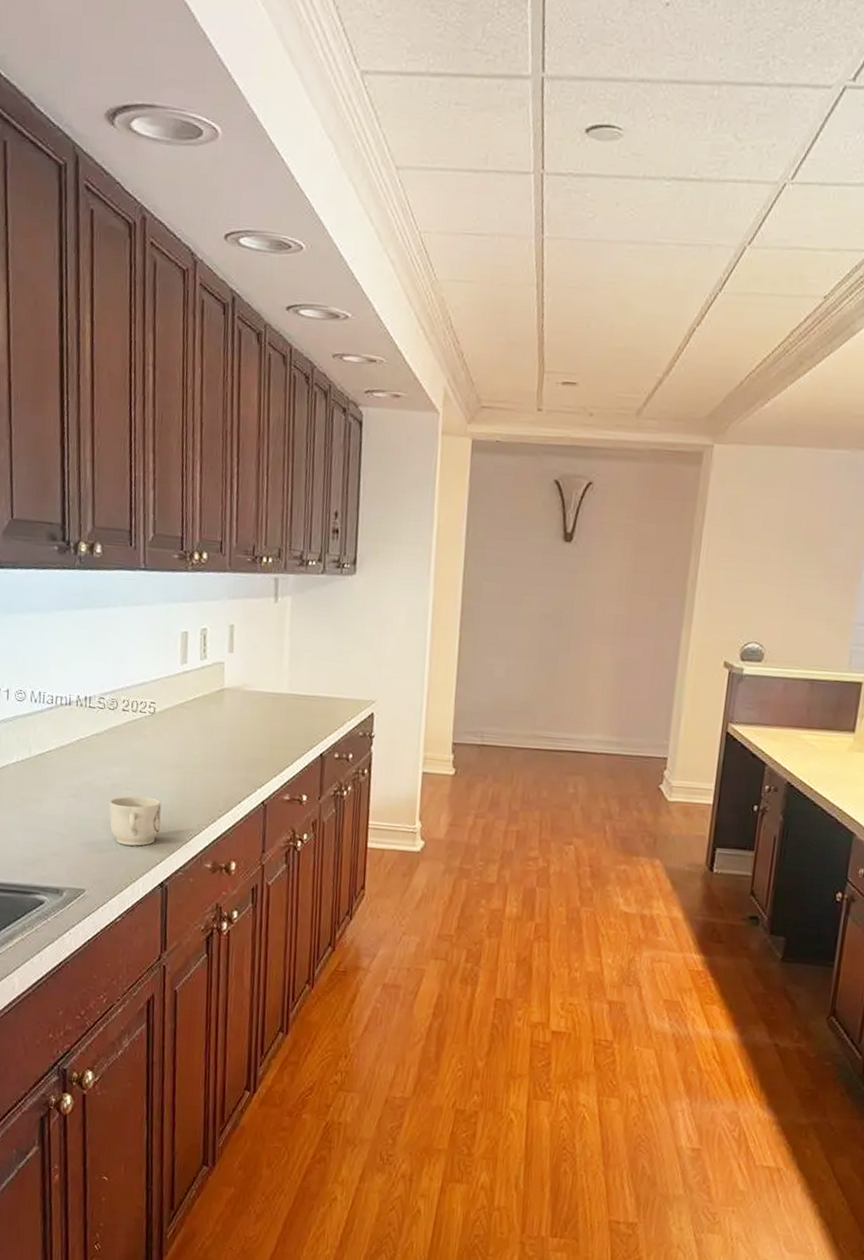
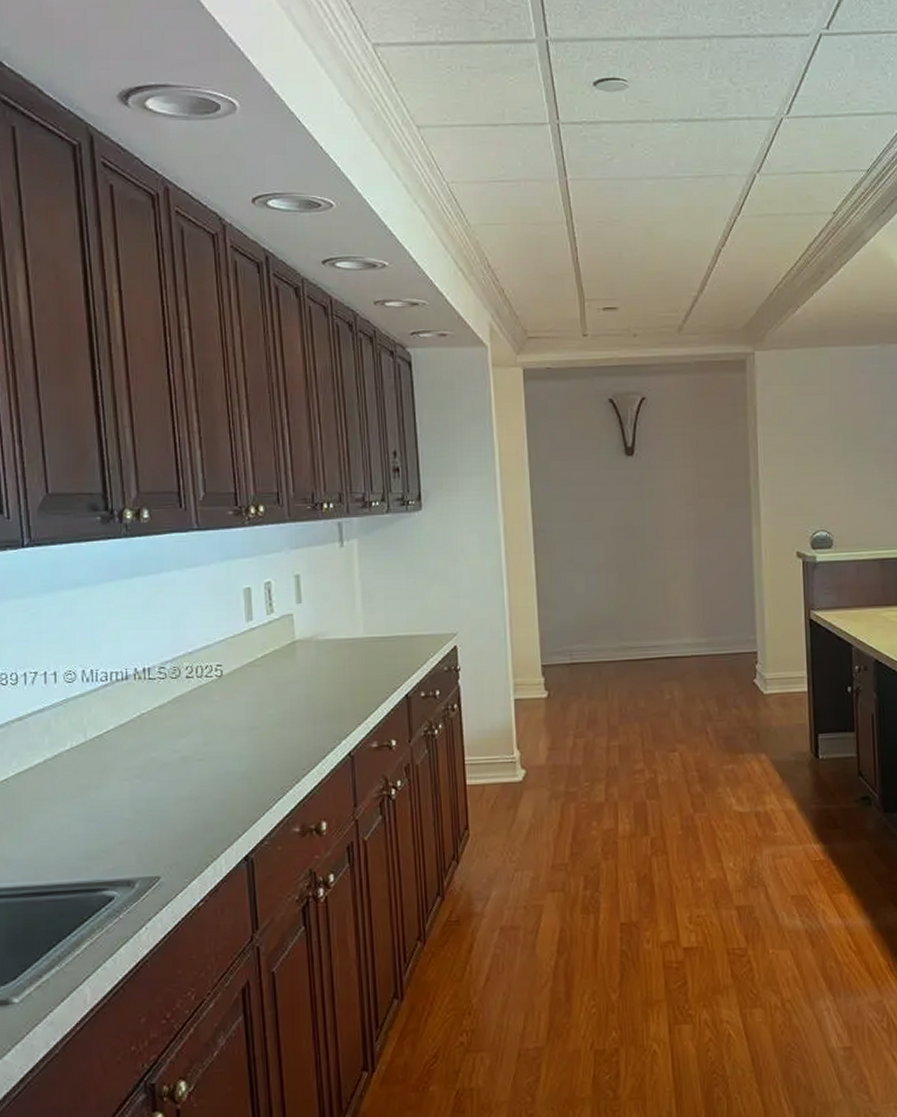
mug: present [109,796,162,846] -> none [180,765,239,821]

